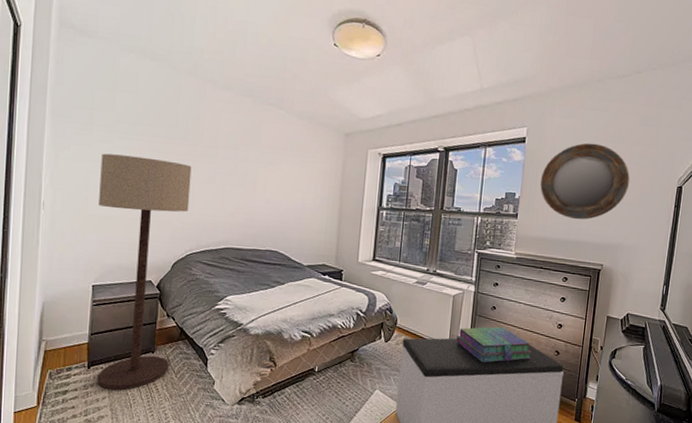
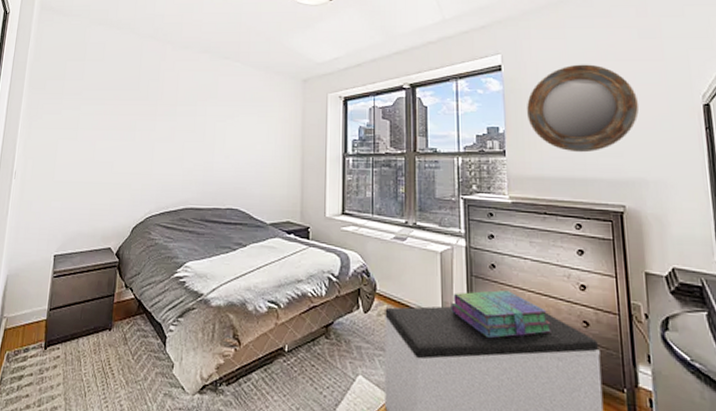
floor lamp: present [97,153,192,391] -> none [52,120,152,376]

